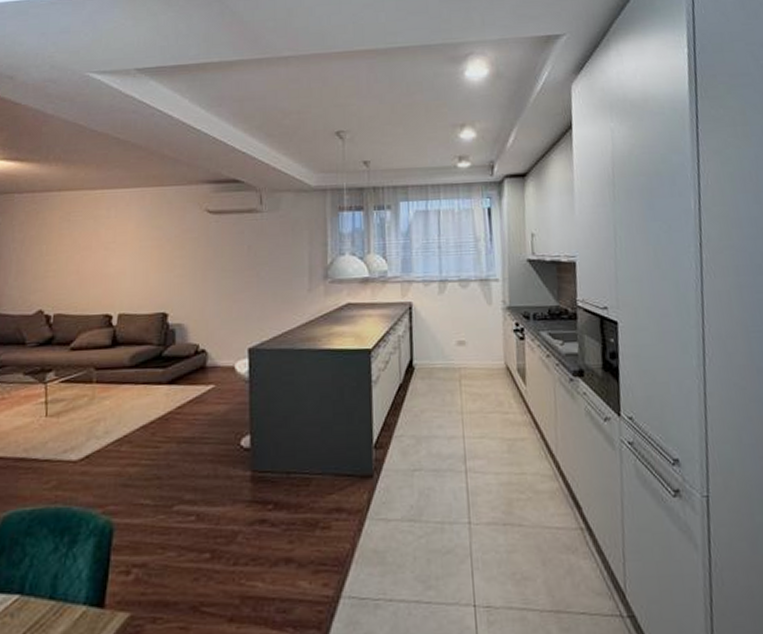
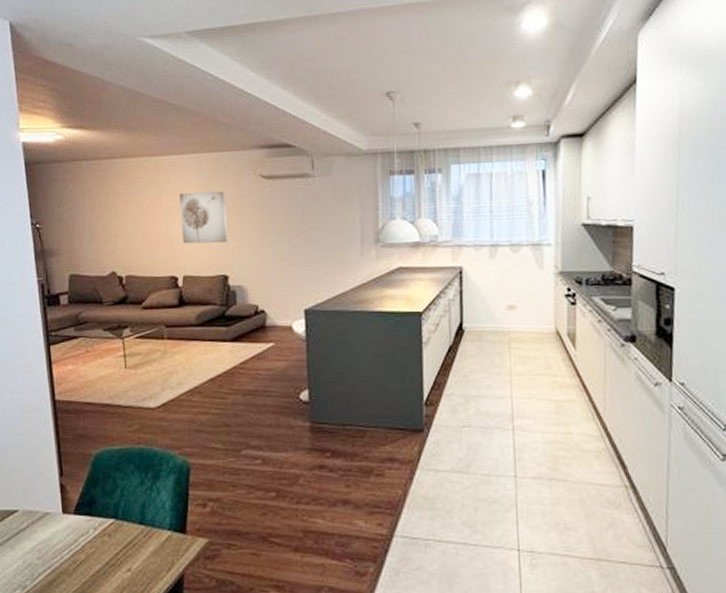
wall art: none [118,225,169,280] -> present [179,191,228,244]

